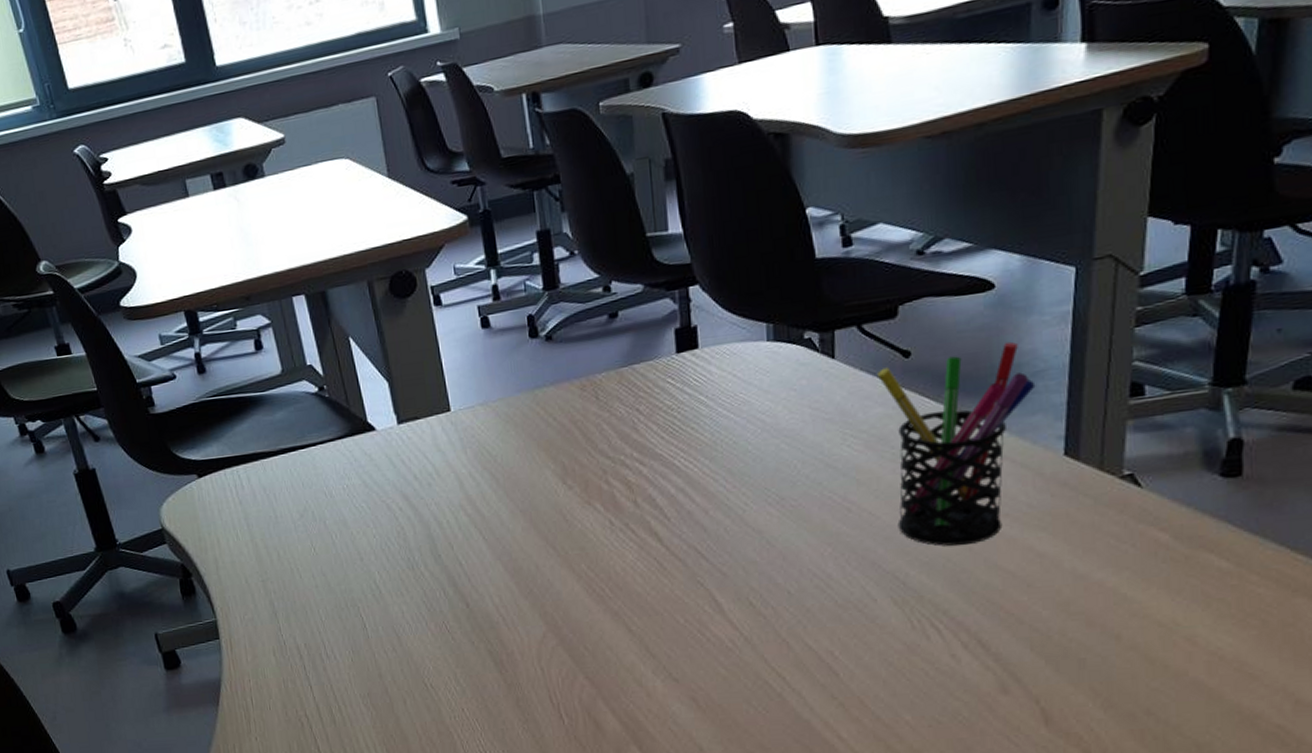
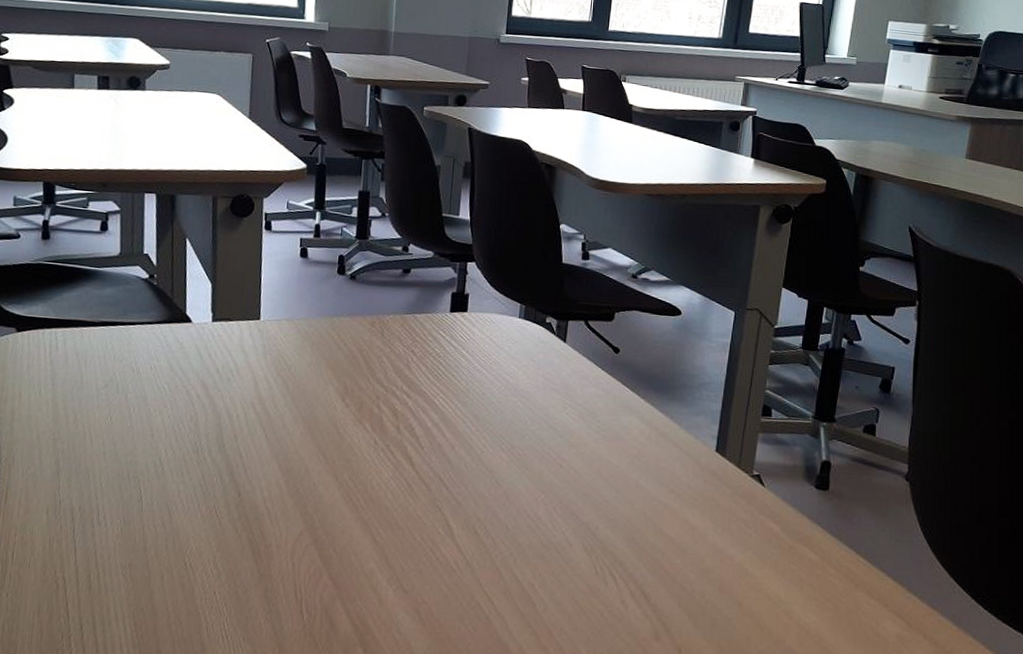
pen holder: present [878,341,1036,546] -> none [595,356,702,511]

